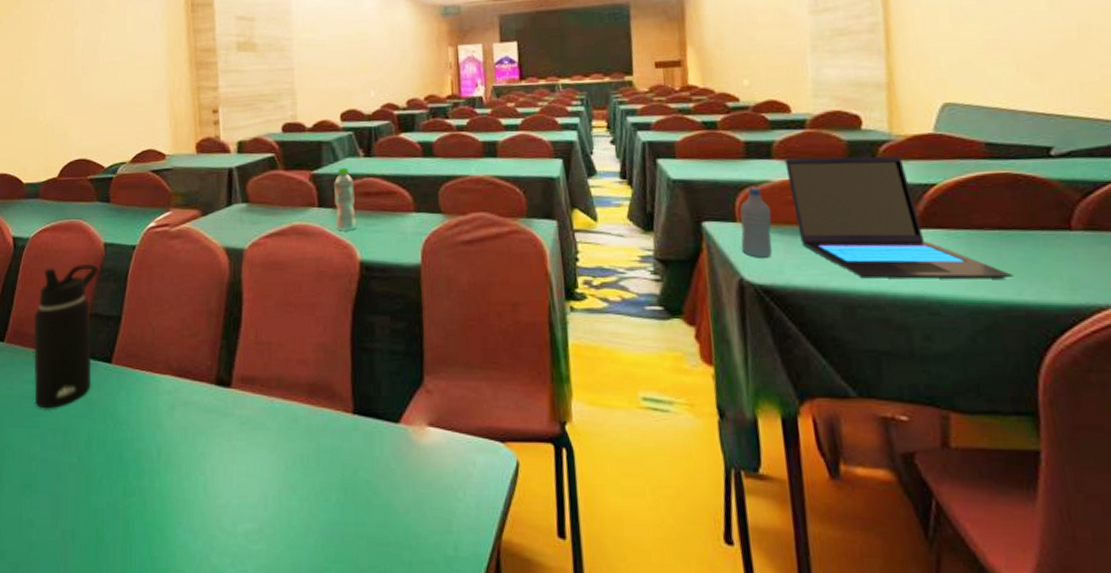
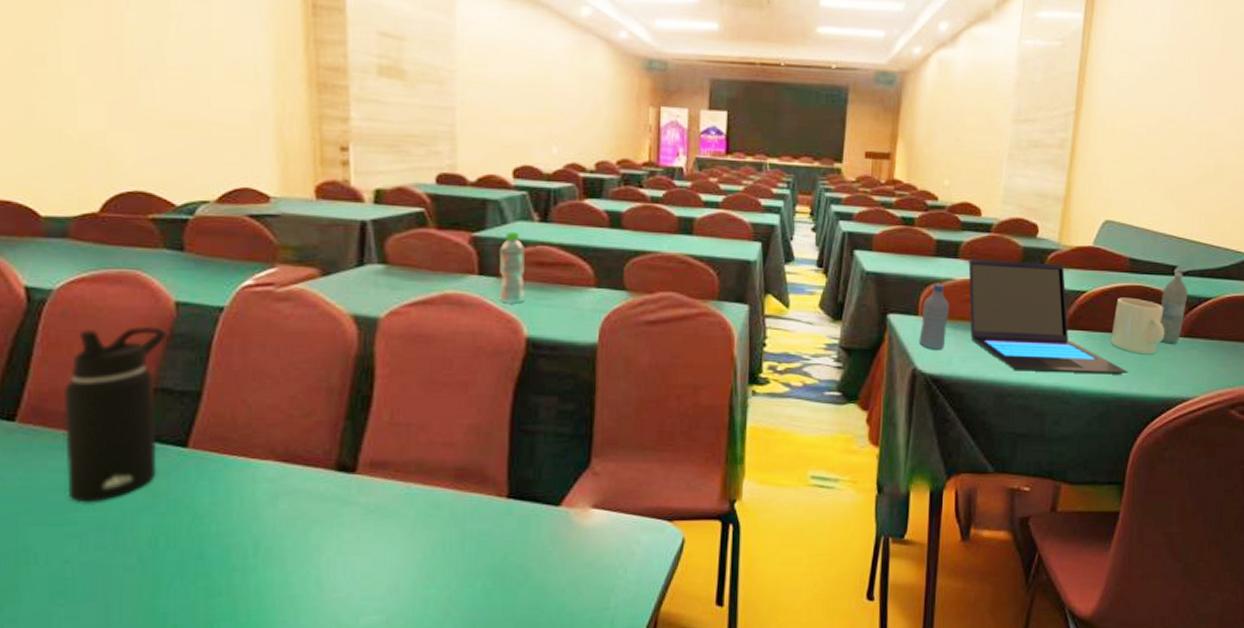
cup: none [978,187,1055,254] -> present [1110,297,1165,355]
water bottle: none [1039,154,1079,240] -> present [1160,273,1188,344]

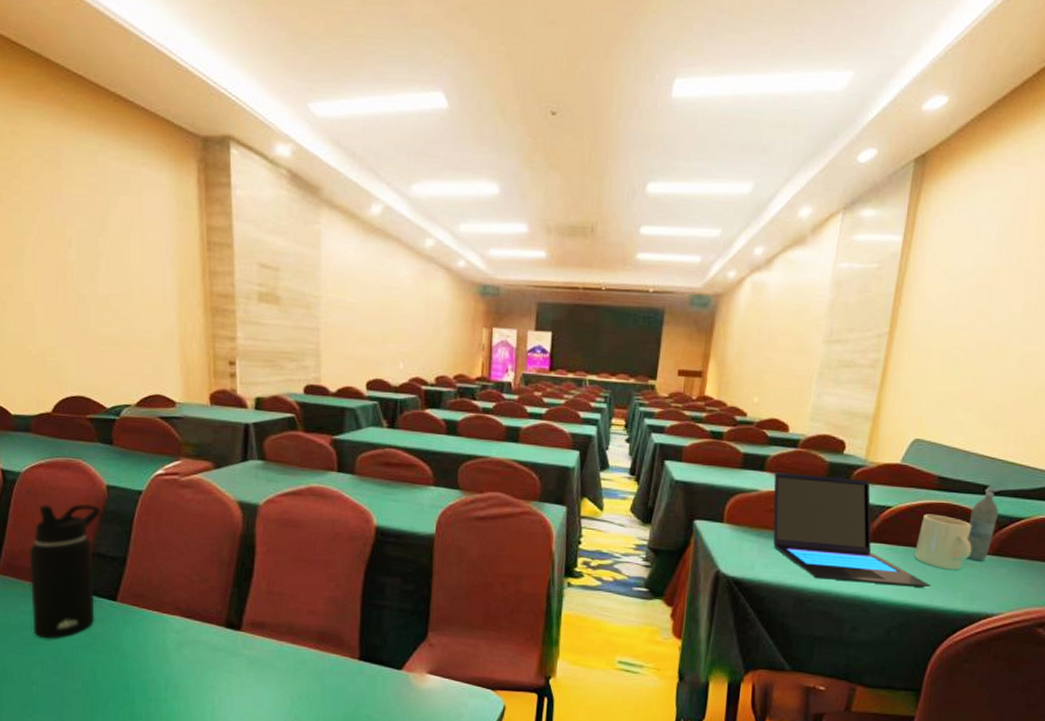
water bottle: present [499,233,526,304] -> none [354,436,377,498]
water bottle: present [918,284,950,350] -> none [723,494,755,555]

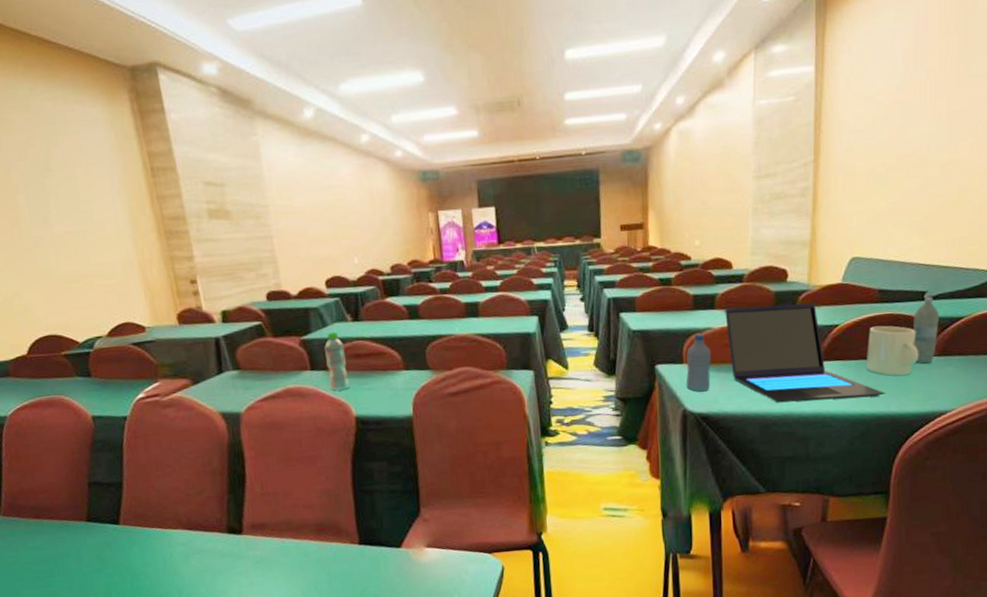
water bottle: present [29,503,102,638] -> none [27,436,102,570]
water bottle: none [354,436,377,498] -> present [323,333,350,391]
water bottle: none [723,494,755,555] -> present [686,333,712,392]

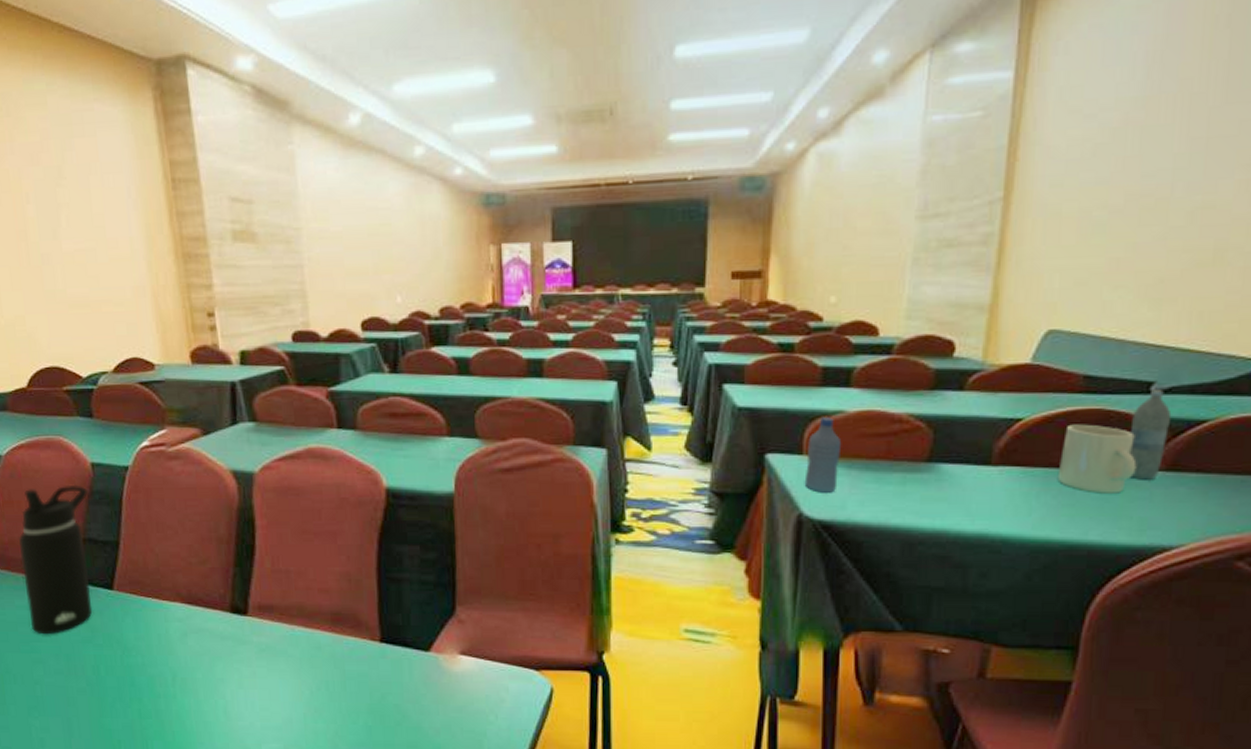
water bottle: none [27,436,102,570] -> present [18,484,93,634]
water bottle: present [323,333,350,391] -> none [354,385,382,455]
laptop: present [725,303,886,403] -> none [864,386,1084,519]

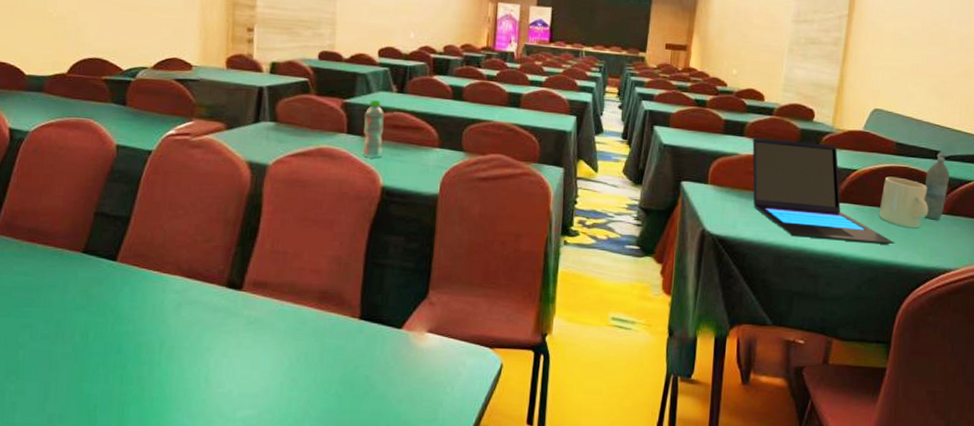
water bottle: present [18,484,93,634] -> none [26,163,109,300]
water bottle: none [354,385,382,455] -> present [362,100,385,159]
water bottle: present [804,417,842,493] -> none [707,157,736,215]
laptop: none [864,386,1084,519] -> present [752,137,895,245]

